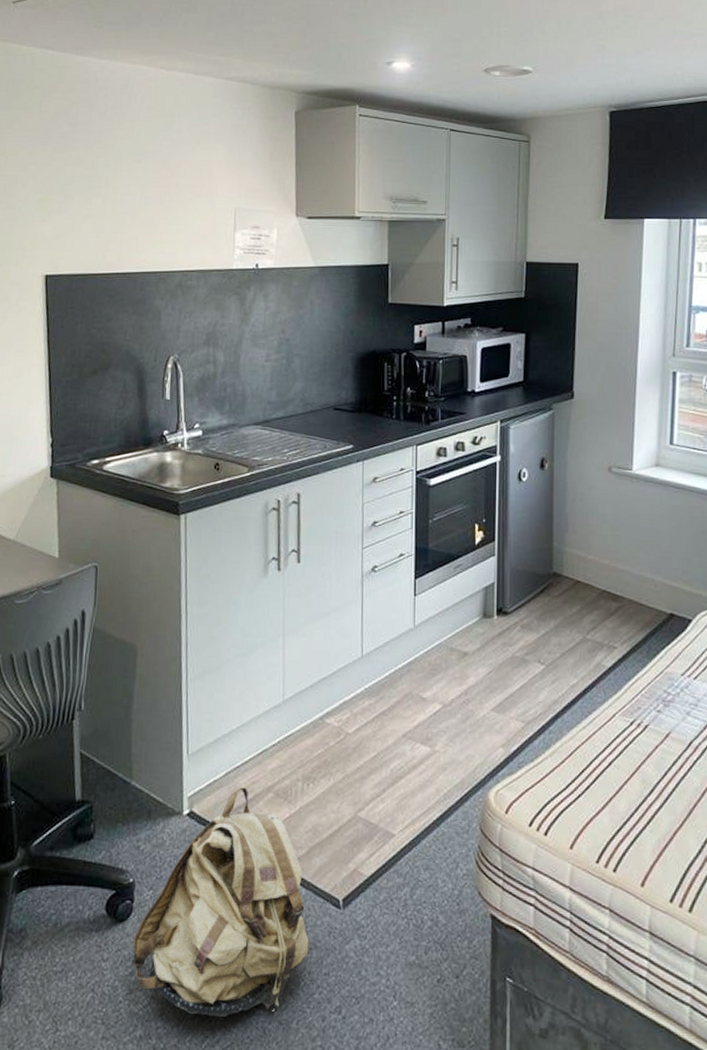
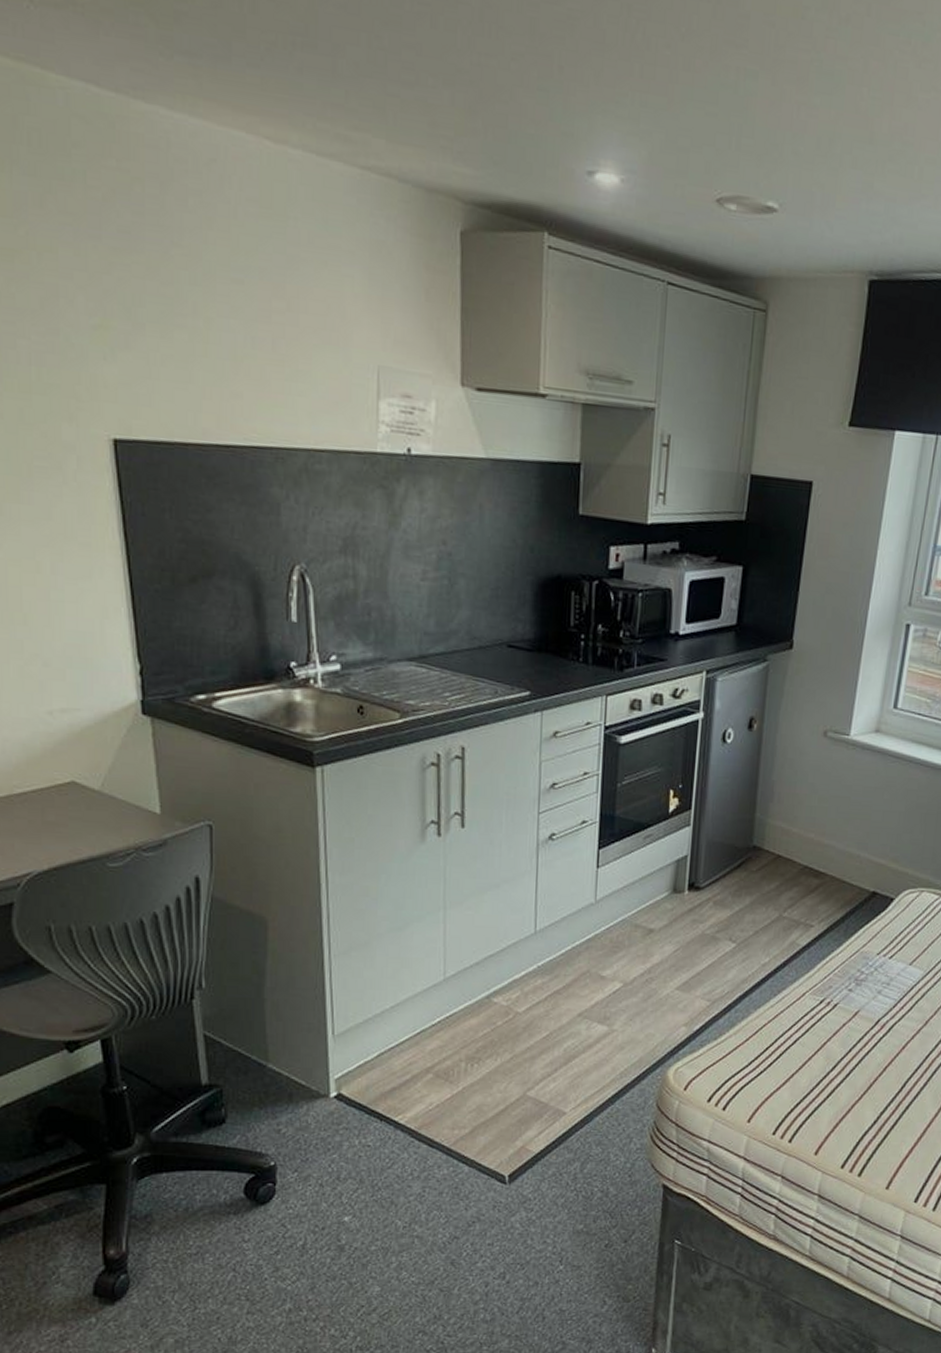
backpack: present [131,787,309,1018] -> none [276,1068,472,1289]

